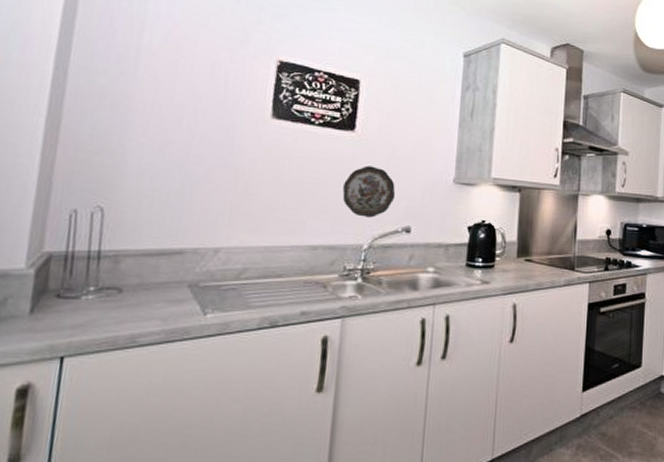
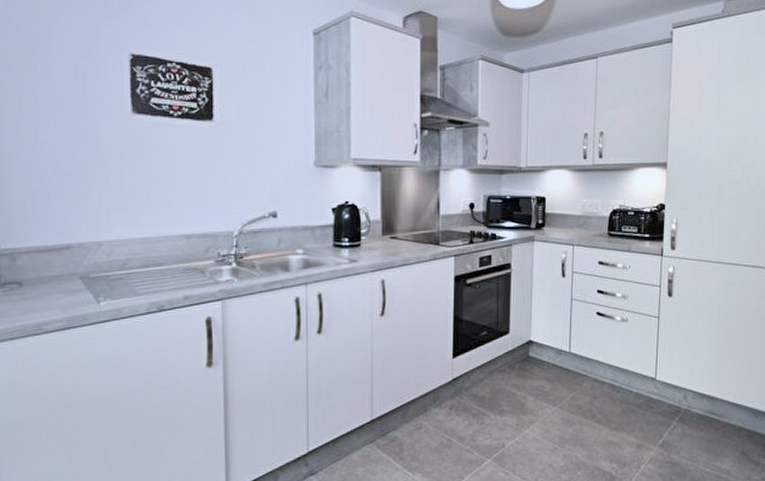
decorative plate: present [342,165,396,218] -> none [209,154,259,205]

